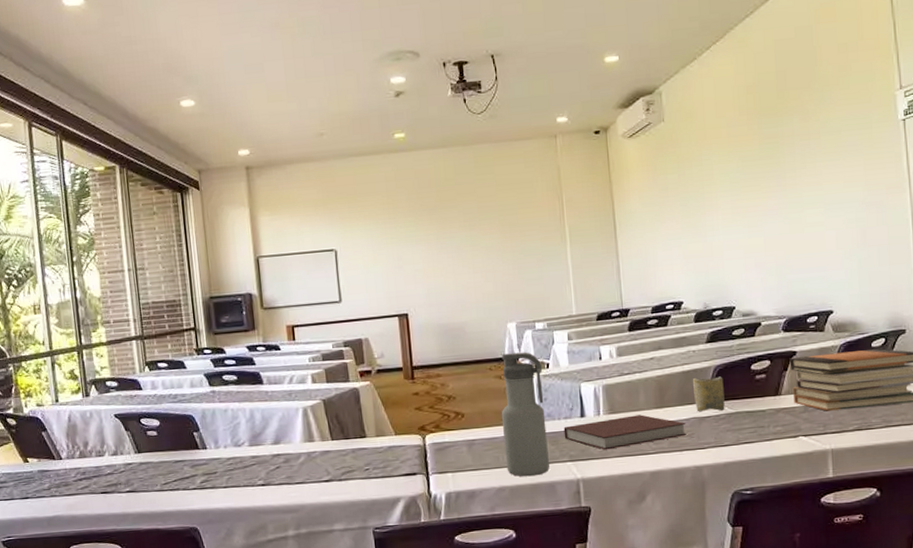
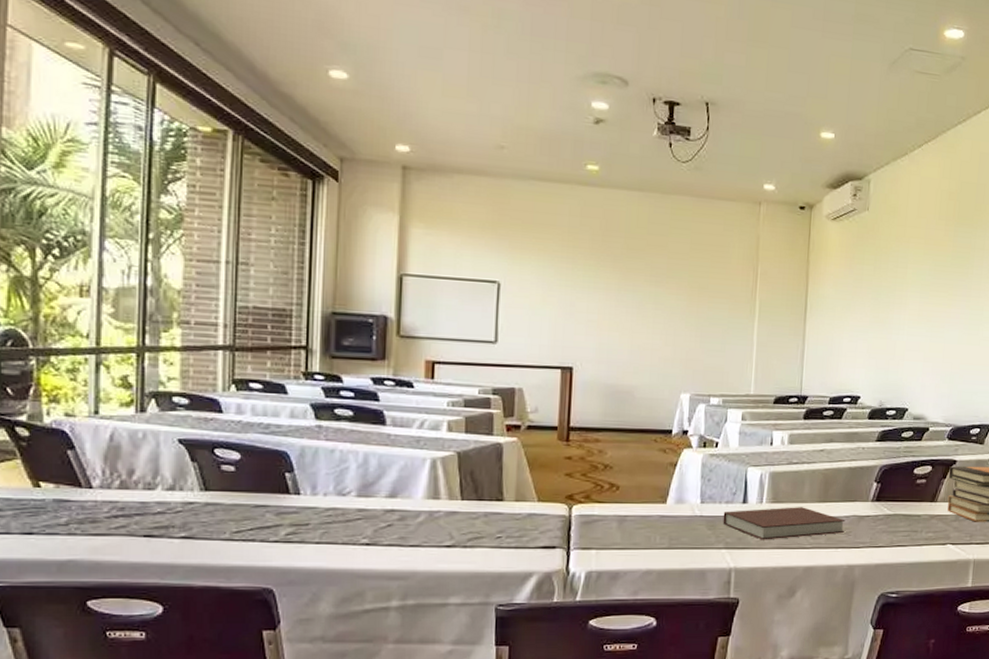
water bottle: present [501,352,550,477] -> none [657,426,710,561]
cup: present [692,376,725,412] -> none [857,475,887,511]

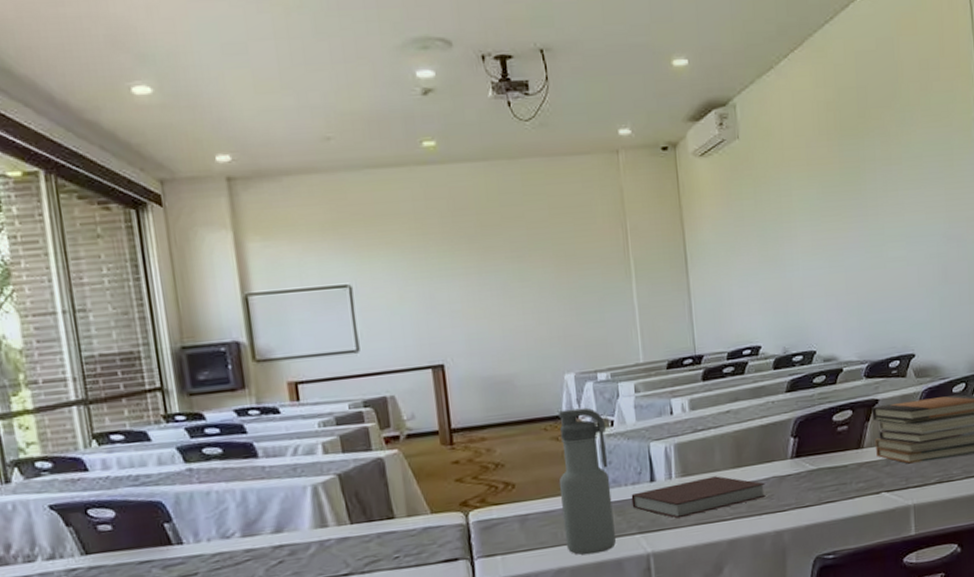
water bottle: none [657,426,710,561] -> present [558,407,616,555]

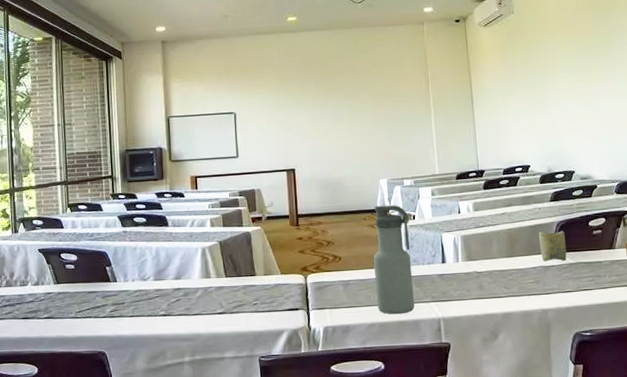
notebook: present [631,476,766,519] -> none [427,262,534,293]
cup: none [771,429,806,471] -> present [538,231,567,262]

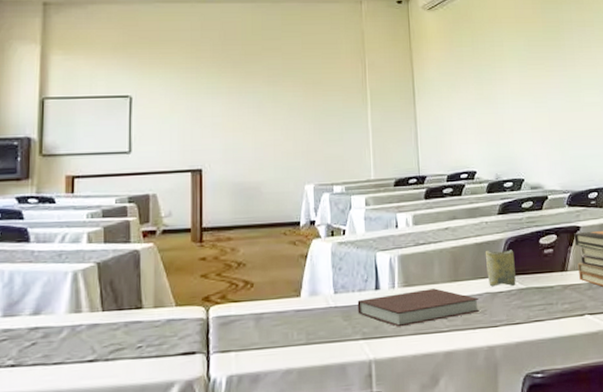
water bottle: present [373,205,414,315] -> none [293,216,341,357]
notebook: none [427,262,534,293] -> present [357,288,480,327]

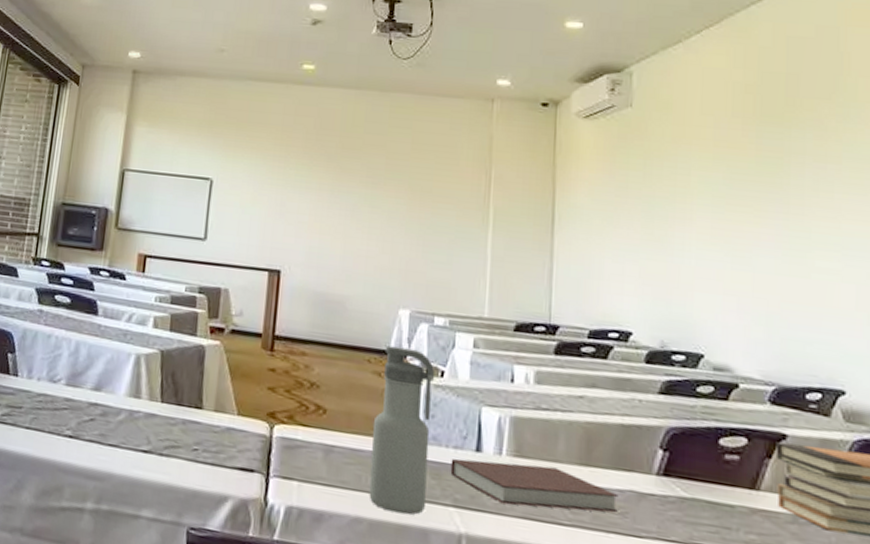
water bottle: none [293,216,341,357] -> present [369,345,434,515]
cup: present [485,249,516,287] -> none [633,436,678,491]

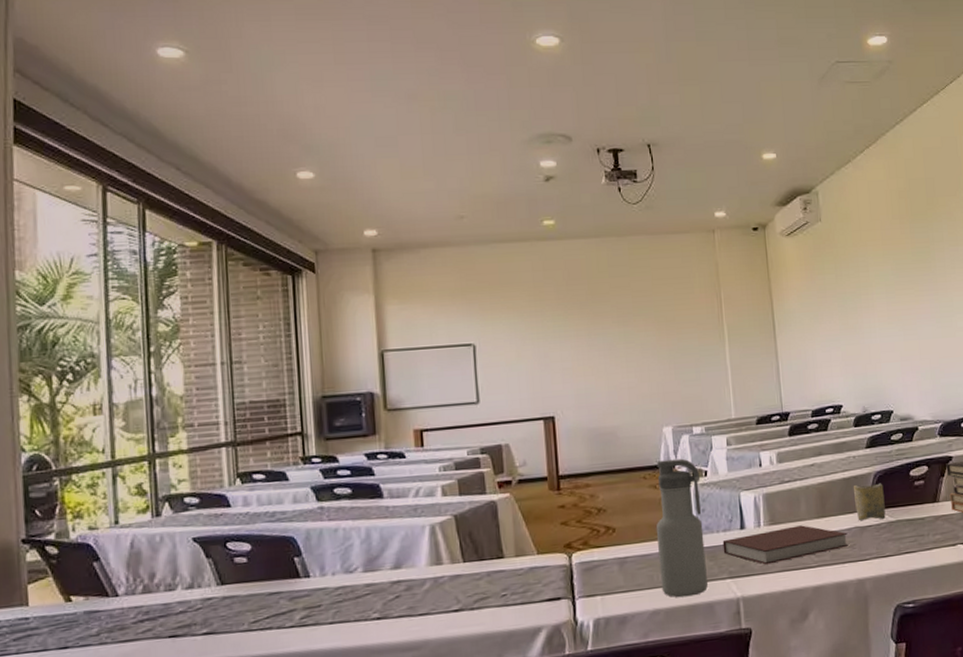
cup: none [633,436,678,491] -> present [853,483,886,521]

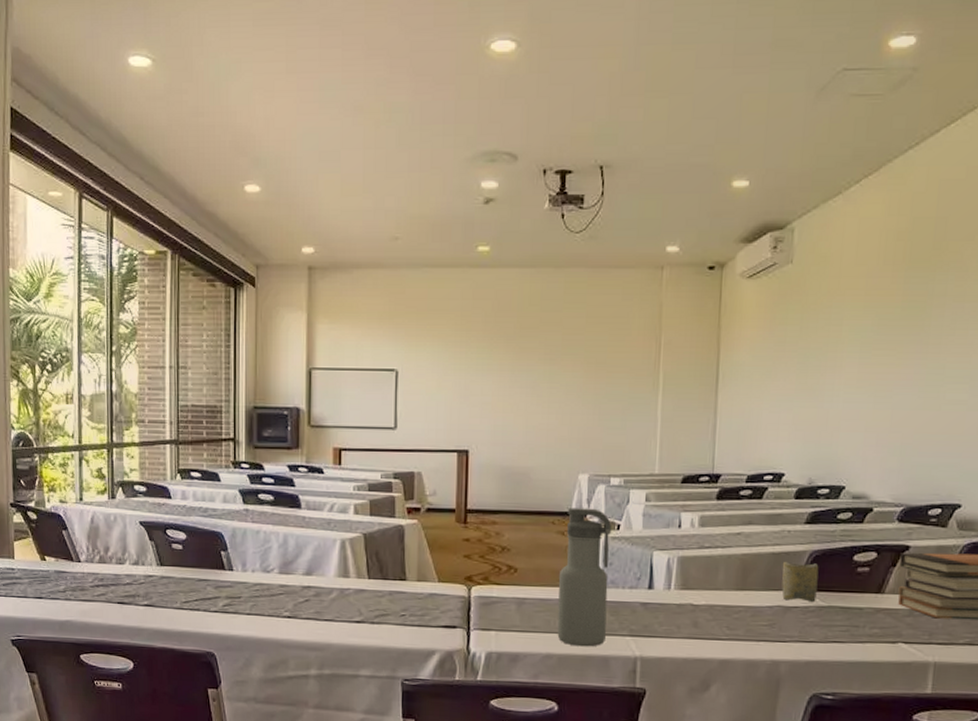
notebook: present [722,525,849,565] -> none [626,594,768,629]

